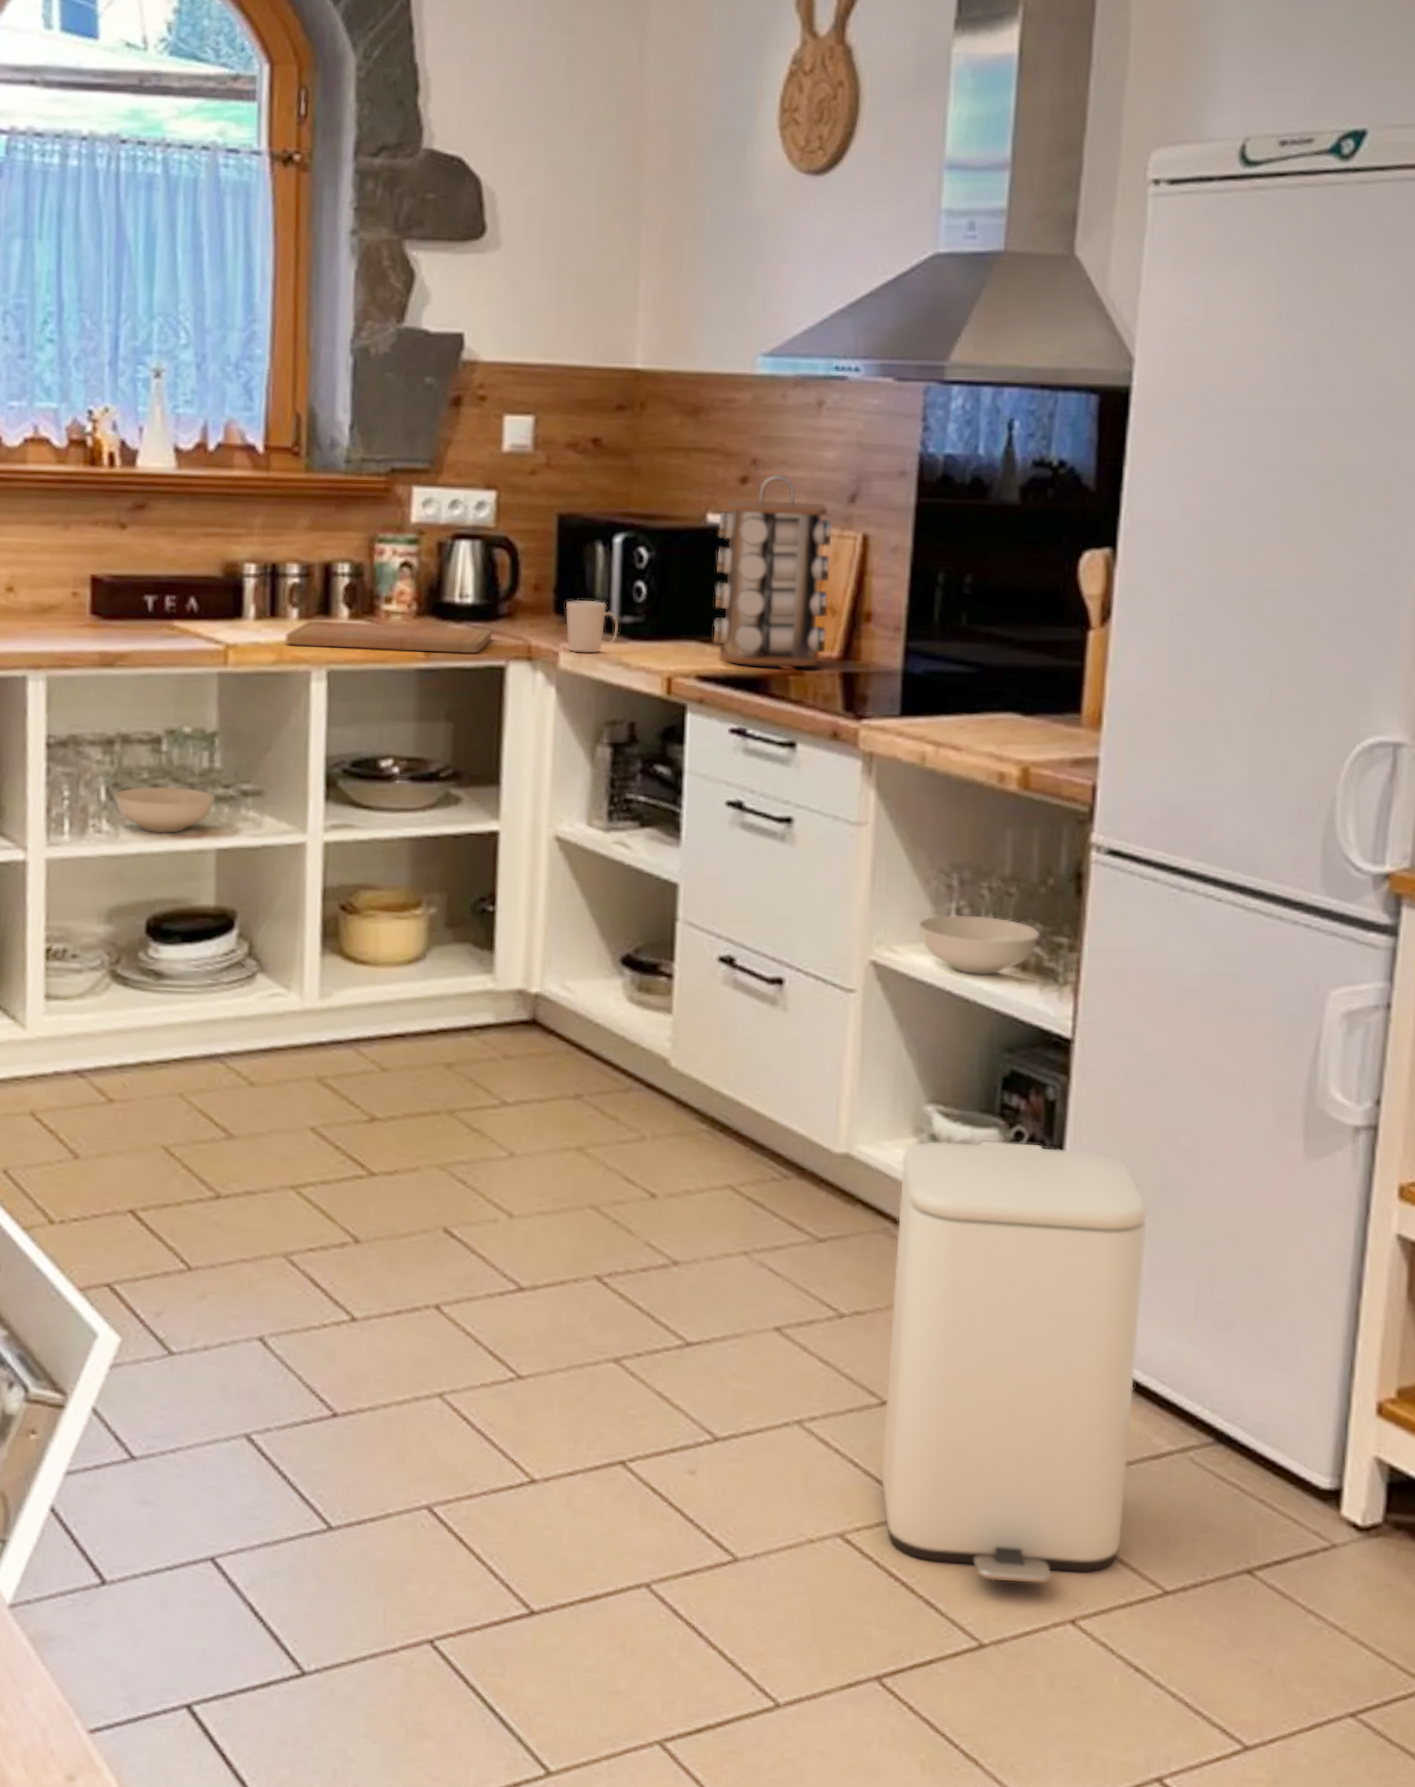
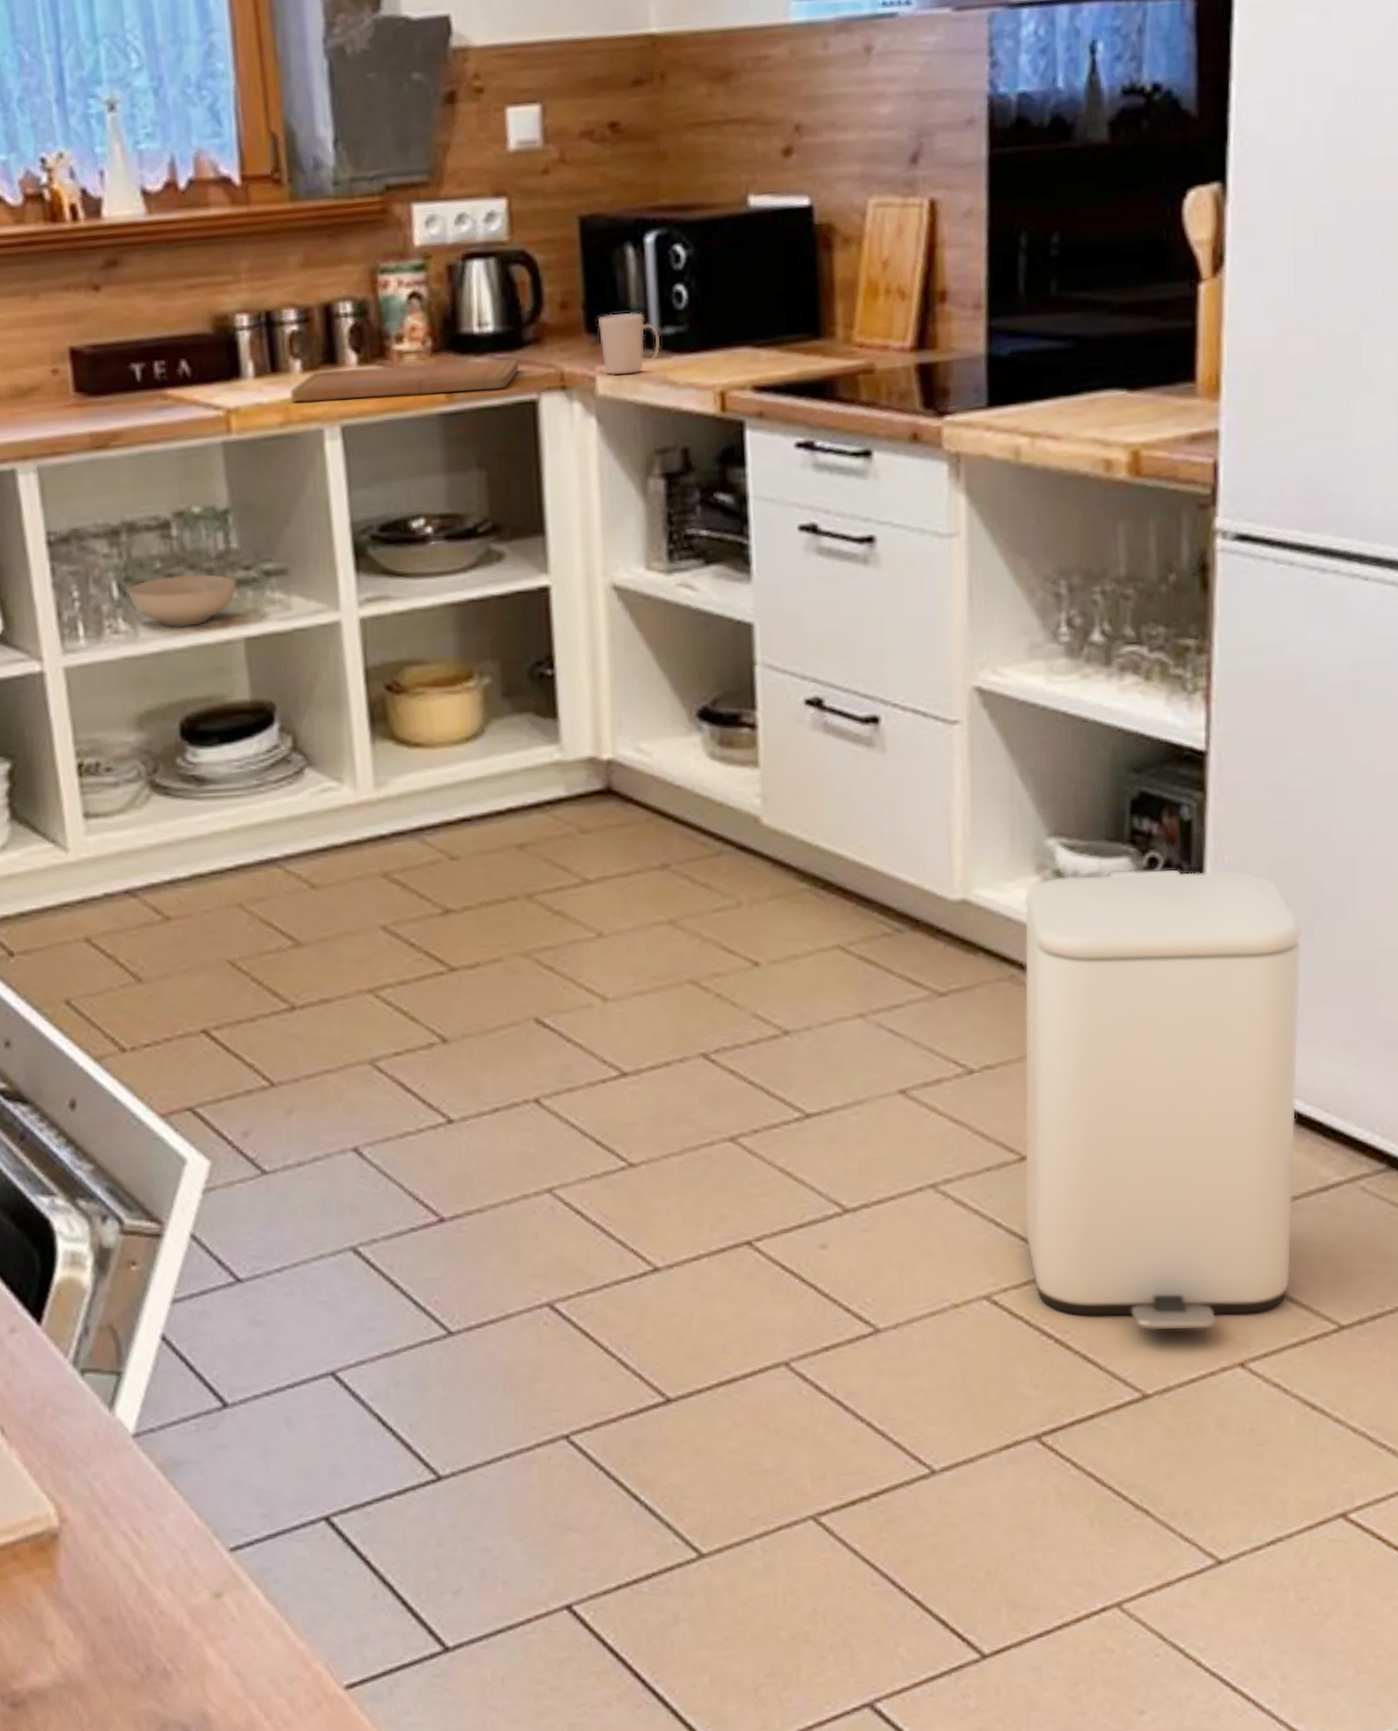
spice rack: present [713,474,832,669] -> none [762,140,897,370]
bowl: present [917,914,1041,976] -> none [1024,623,1164,691]

